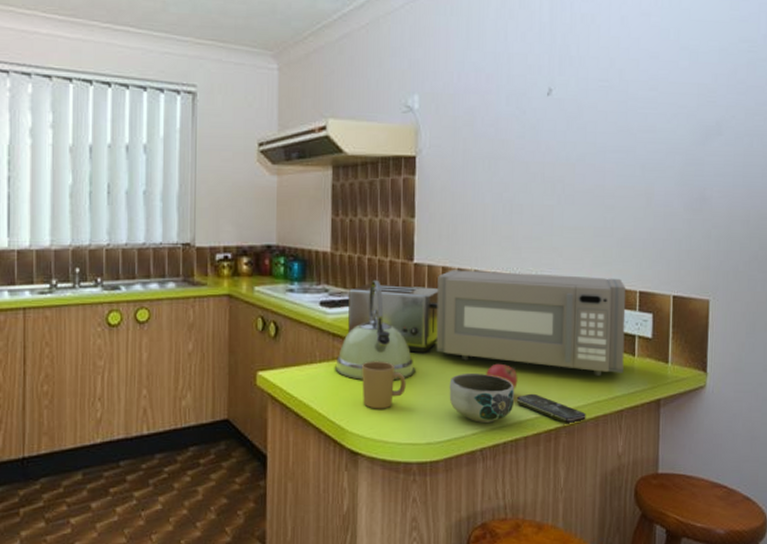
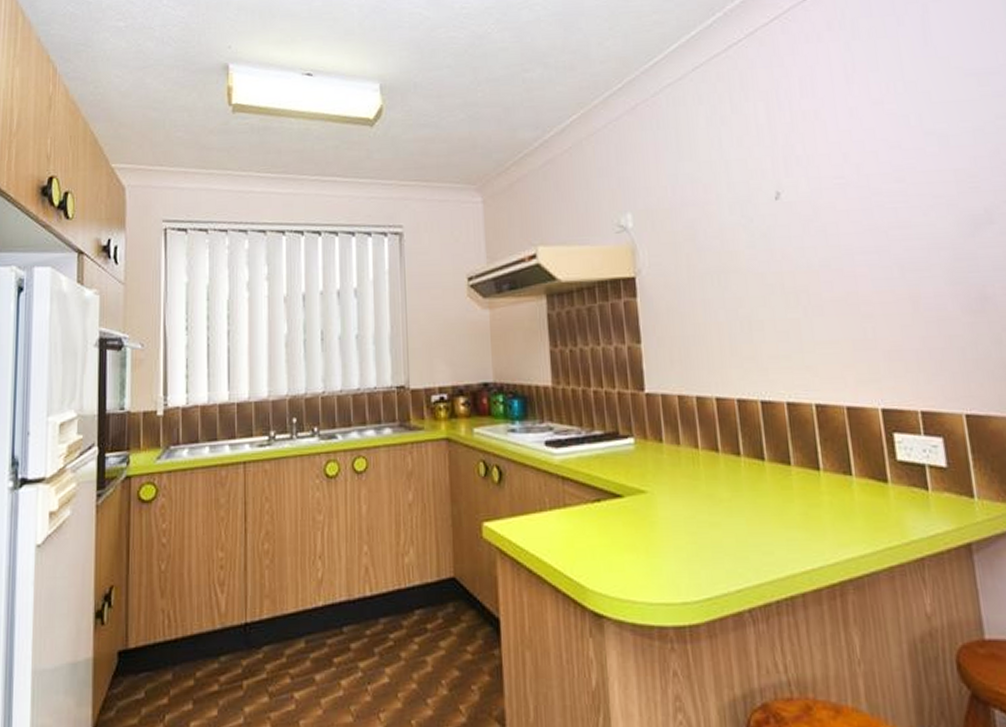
kettle: present [335,279,416,381] -> none [567,414,660,529]
toaster: present [348,283,439,353] -> none [576,418,682,495]
mug: present [362,361,406,409] -> none [598,506,651,563]
microwave: present [436,270,626,376] -> none [674,397,917,516]
bowl: present [449,372,515,423] -> none [701,516,783,577]
fruit: present [486,363,518,389] -> none [744,504,785,535]
mobile phone: present [516,393,586,424] -> none [785,539,877,577]

